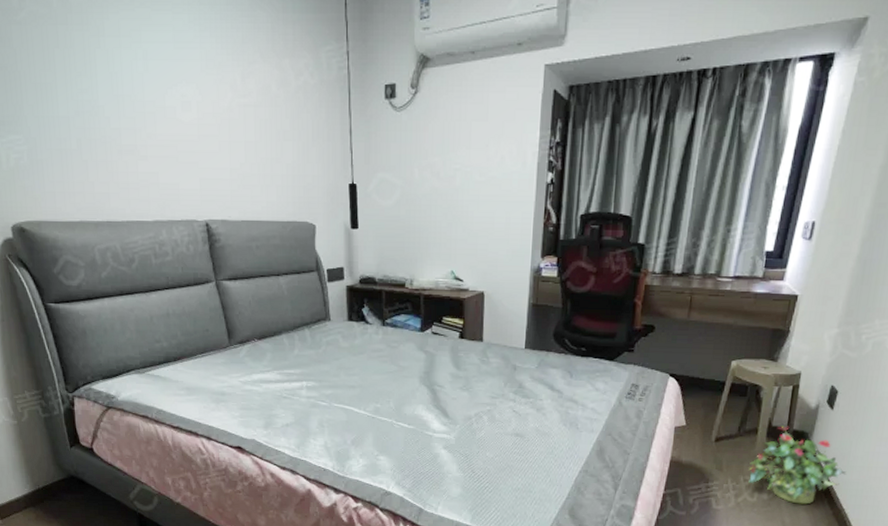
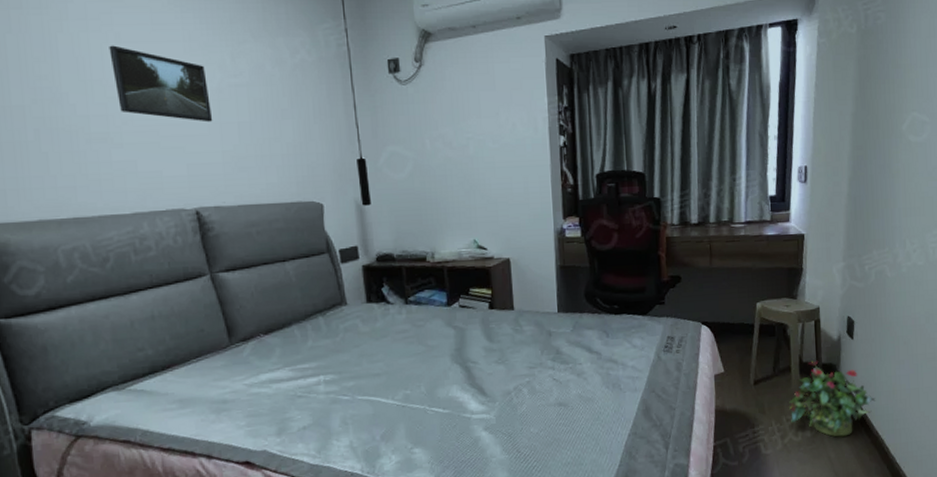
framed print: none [138,62,224,140] -> present [109,45,213,122]

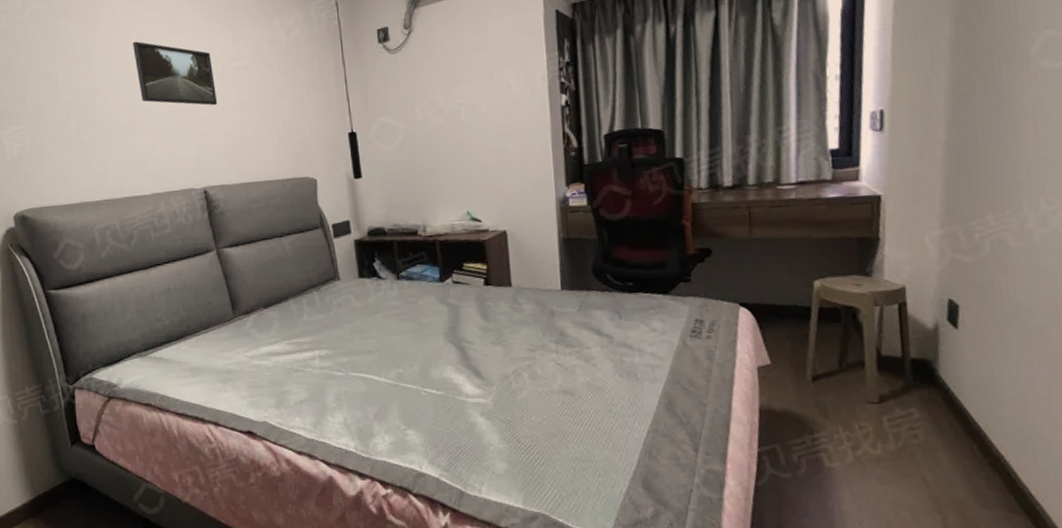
potted plant: present [789,360,876,437] -> none [862,354,995,454]

